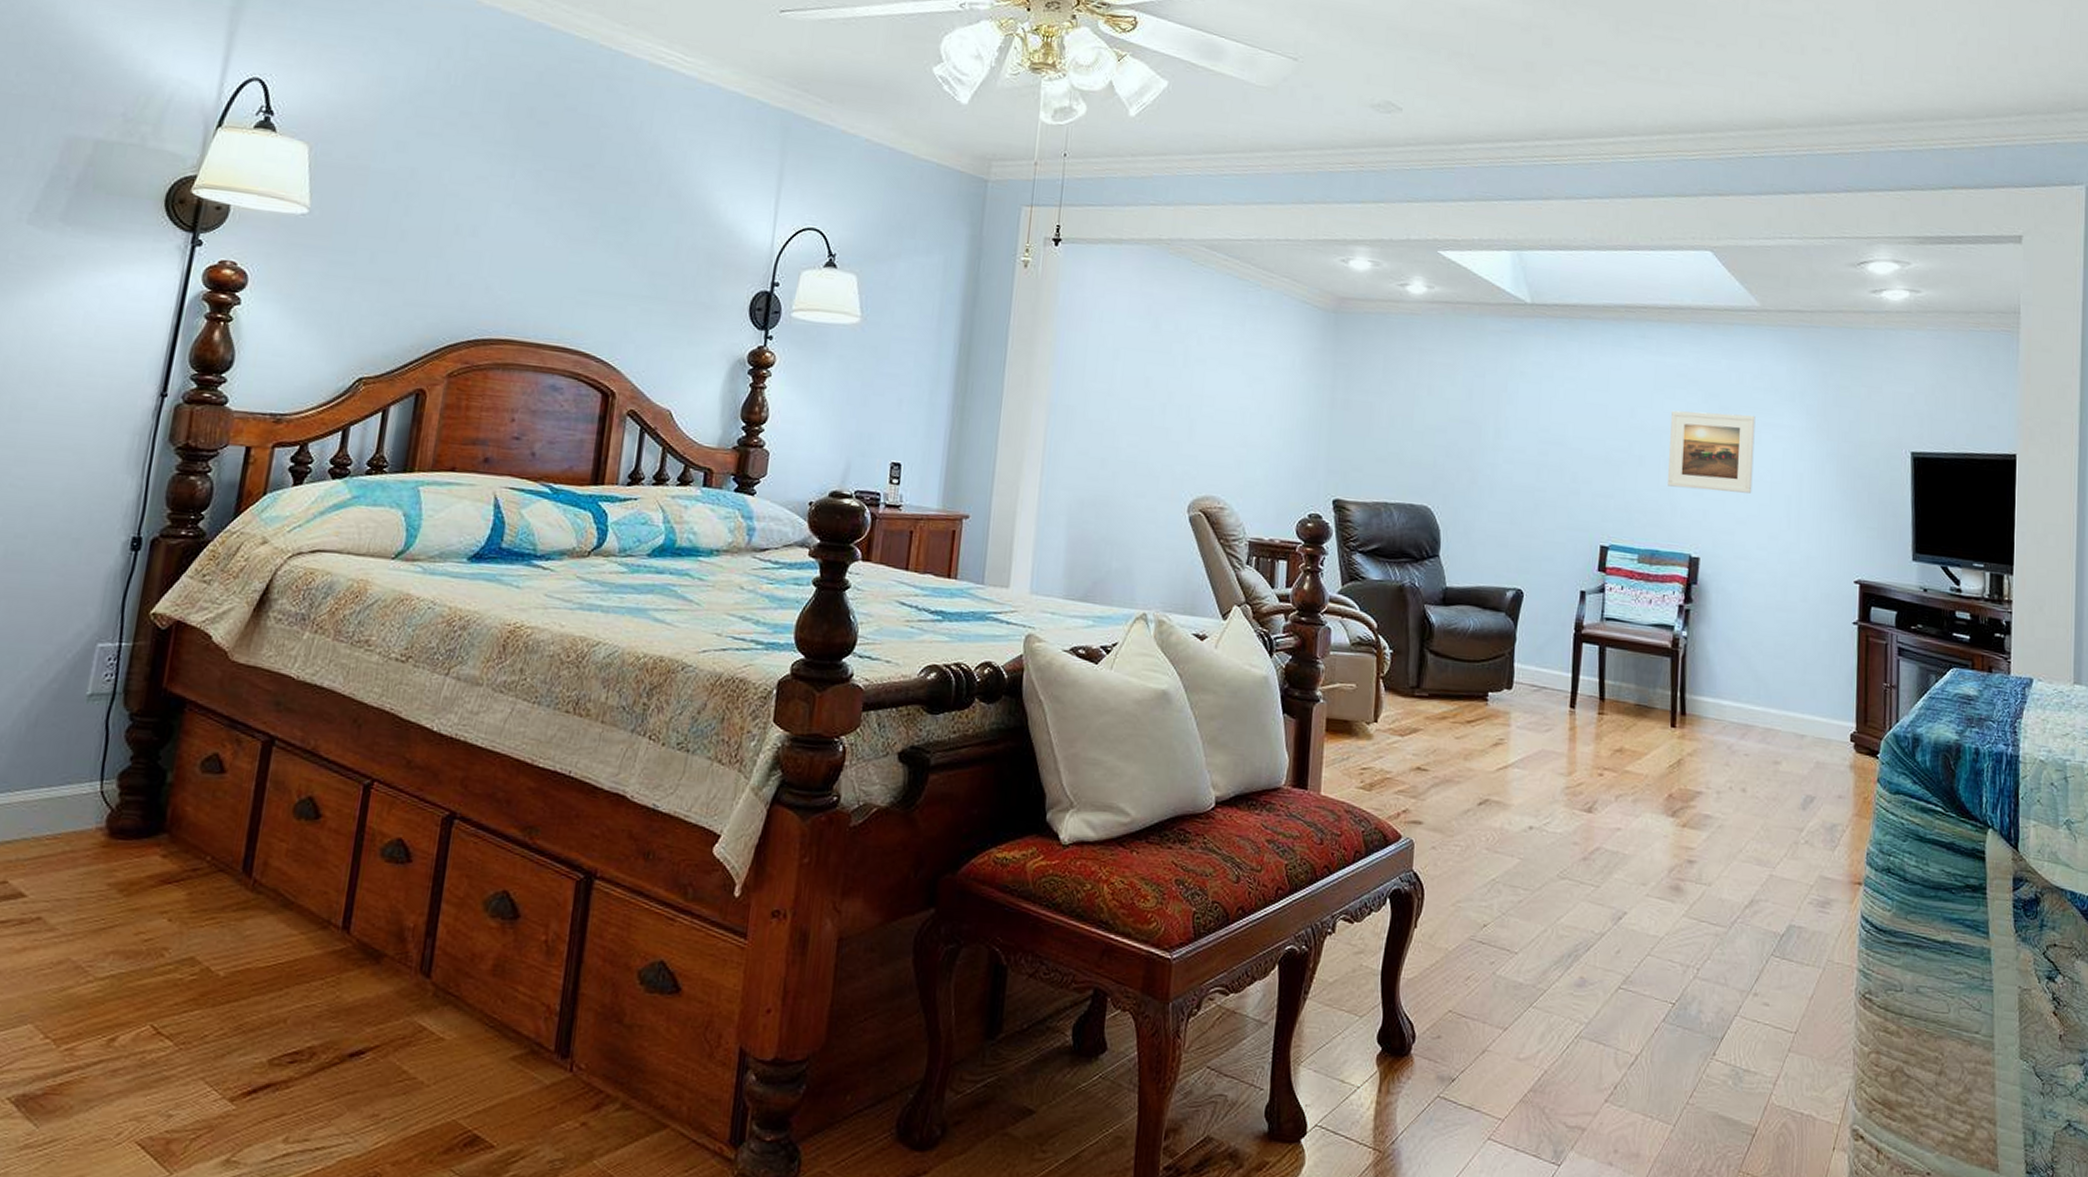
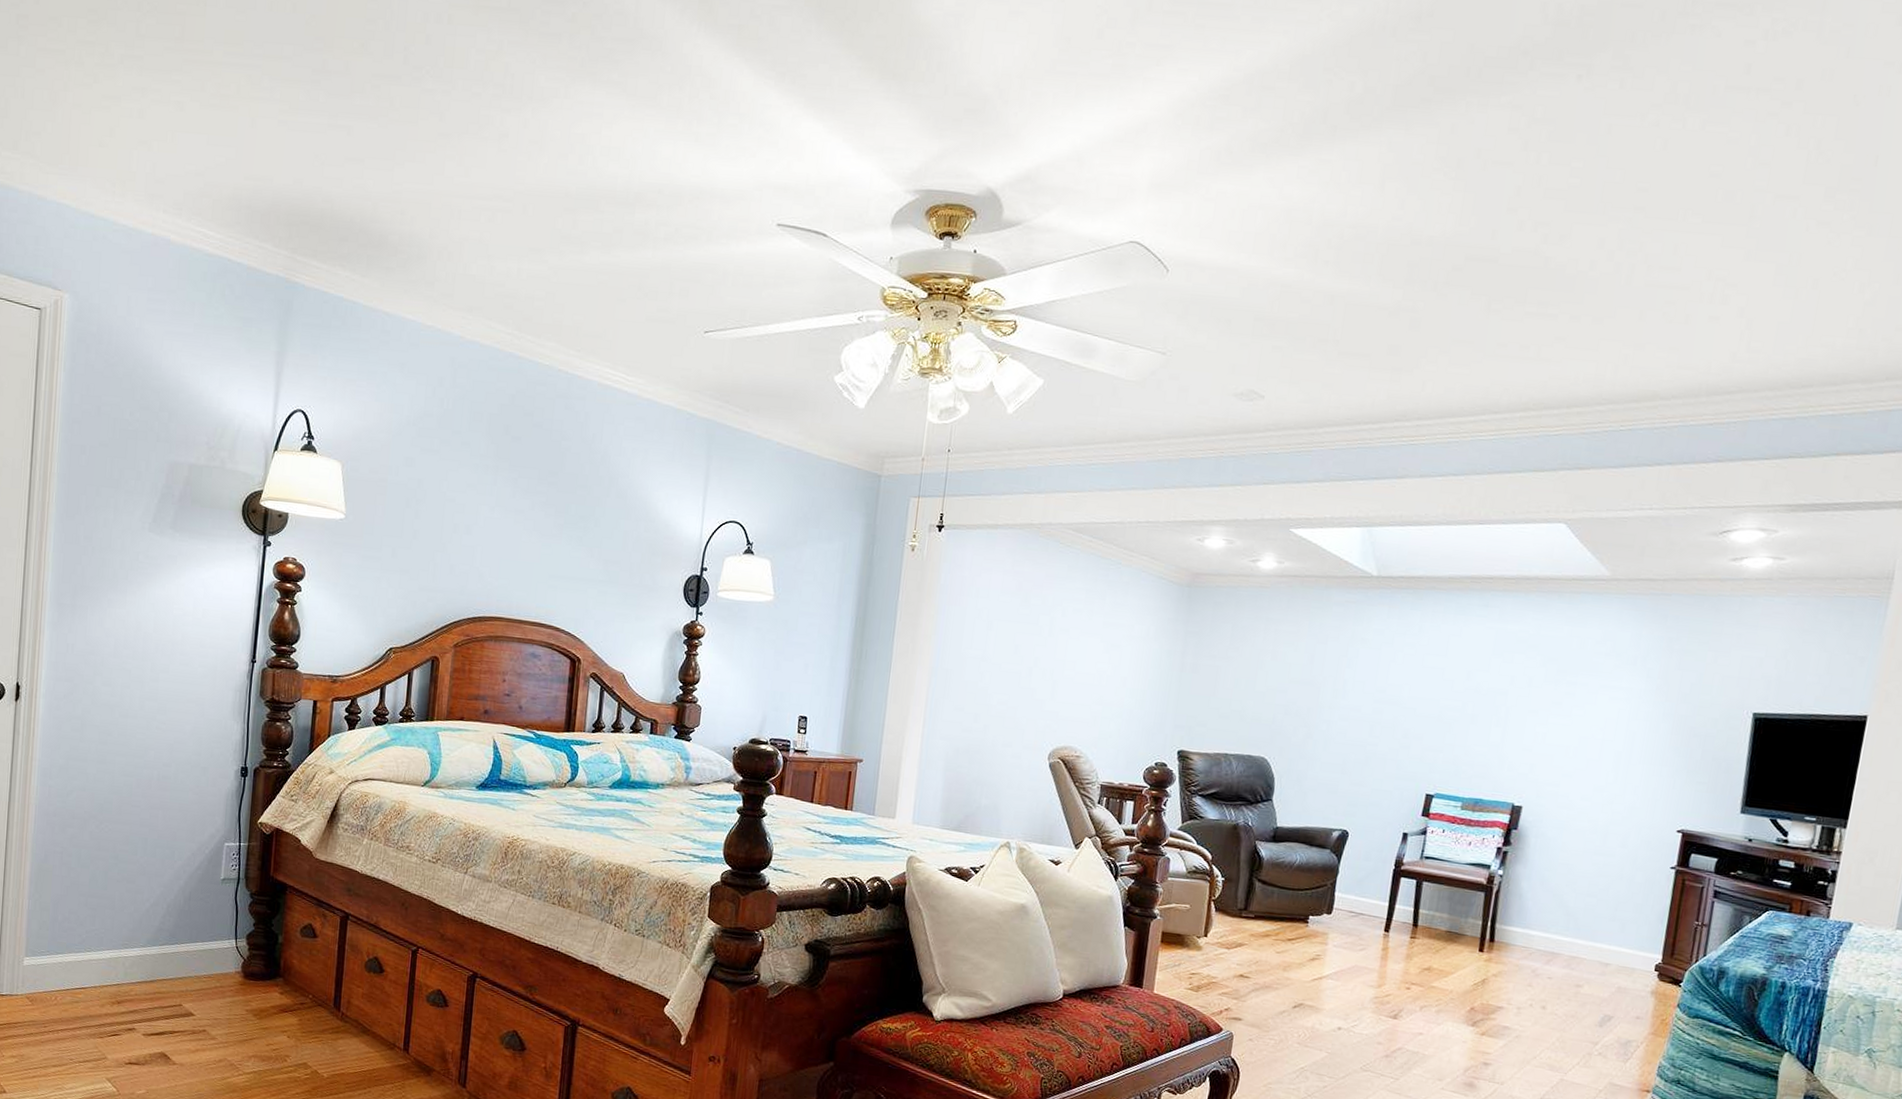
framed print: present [1667,410,1756,494] -> none [1496,673,1593,750]

